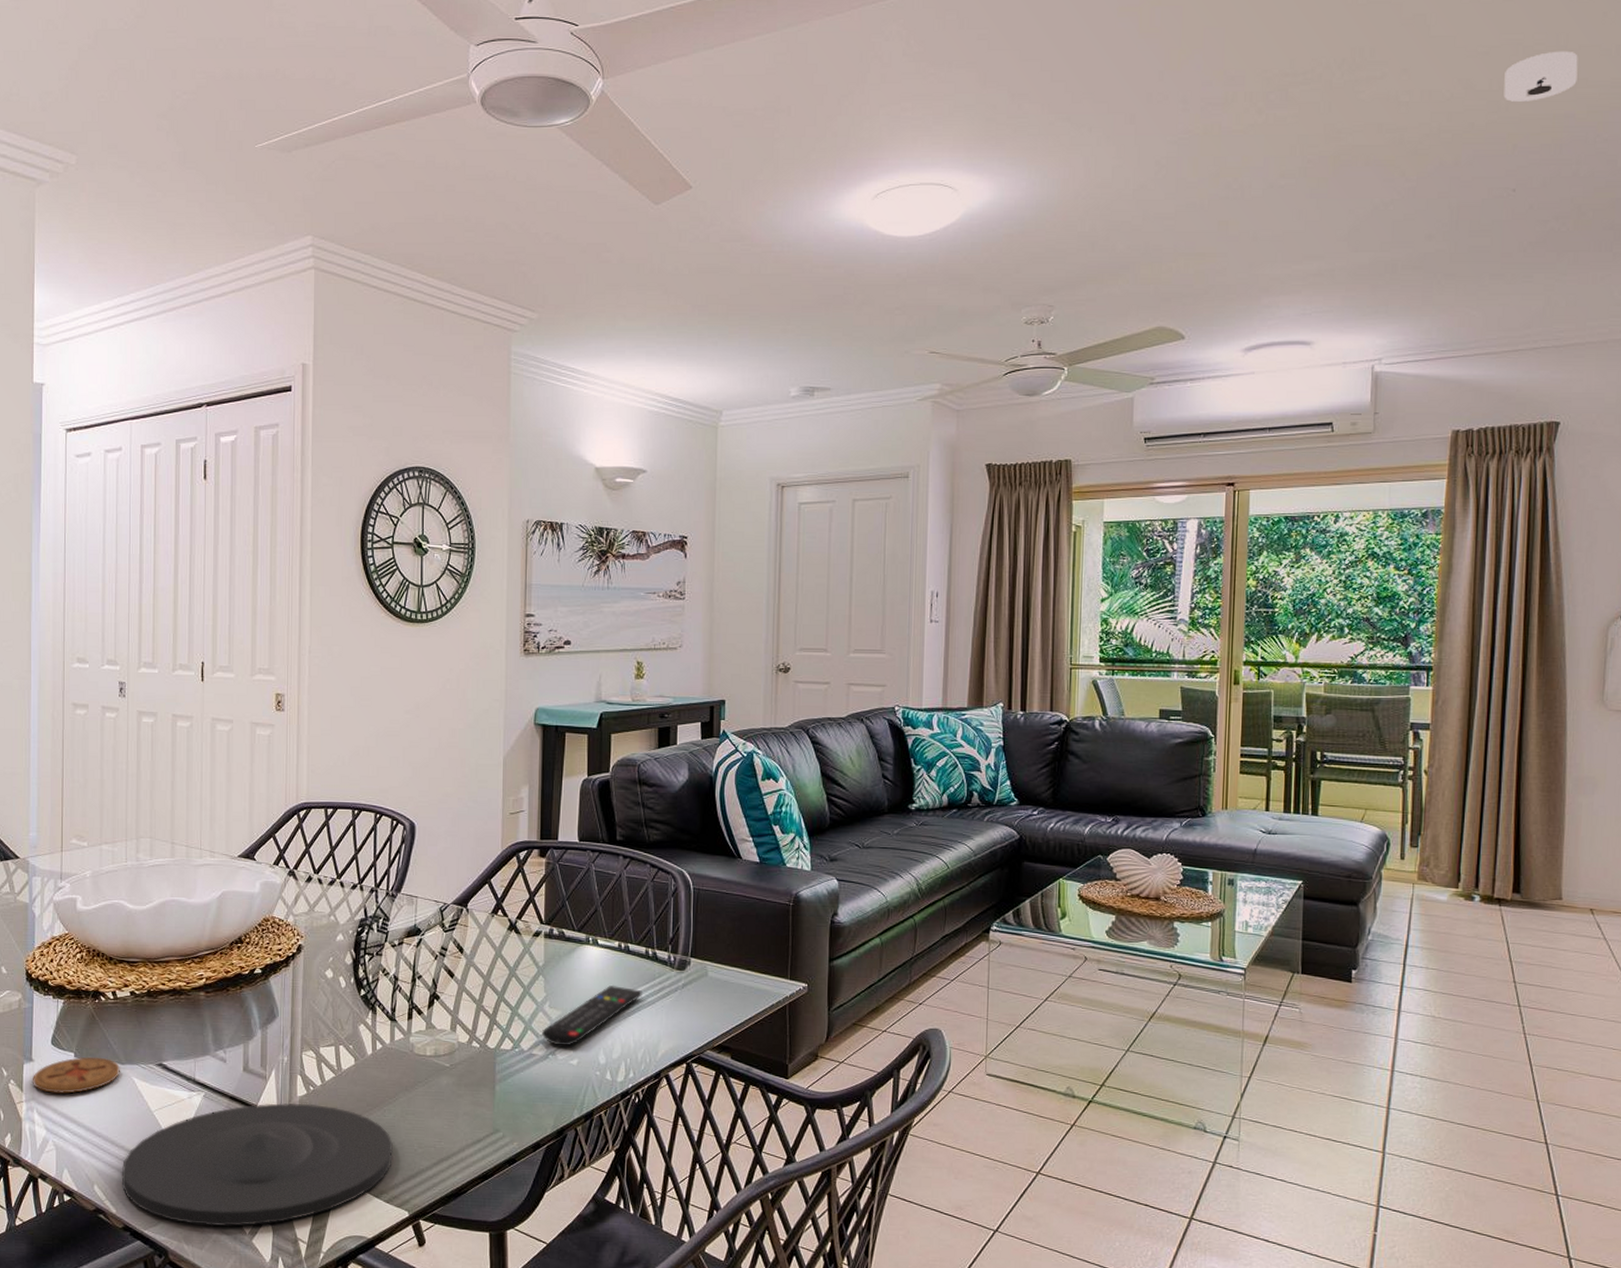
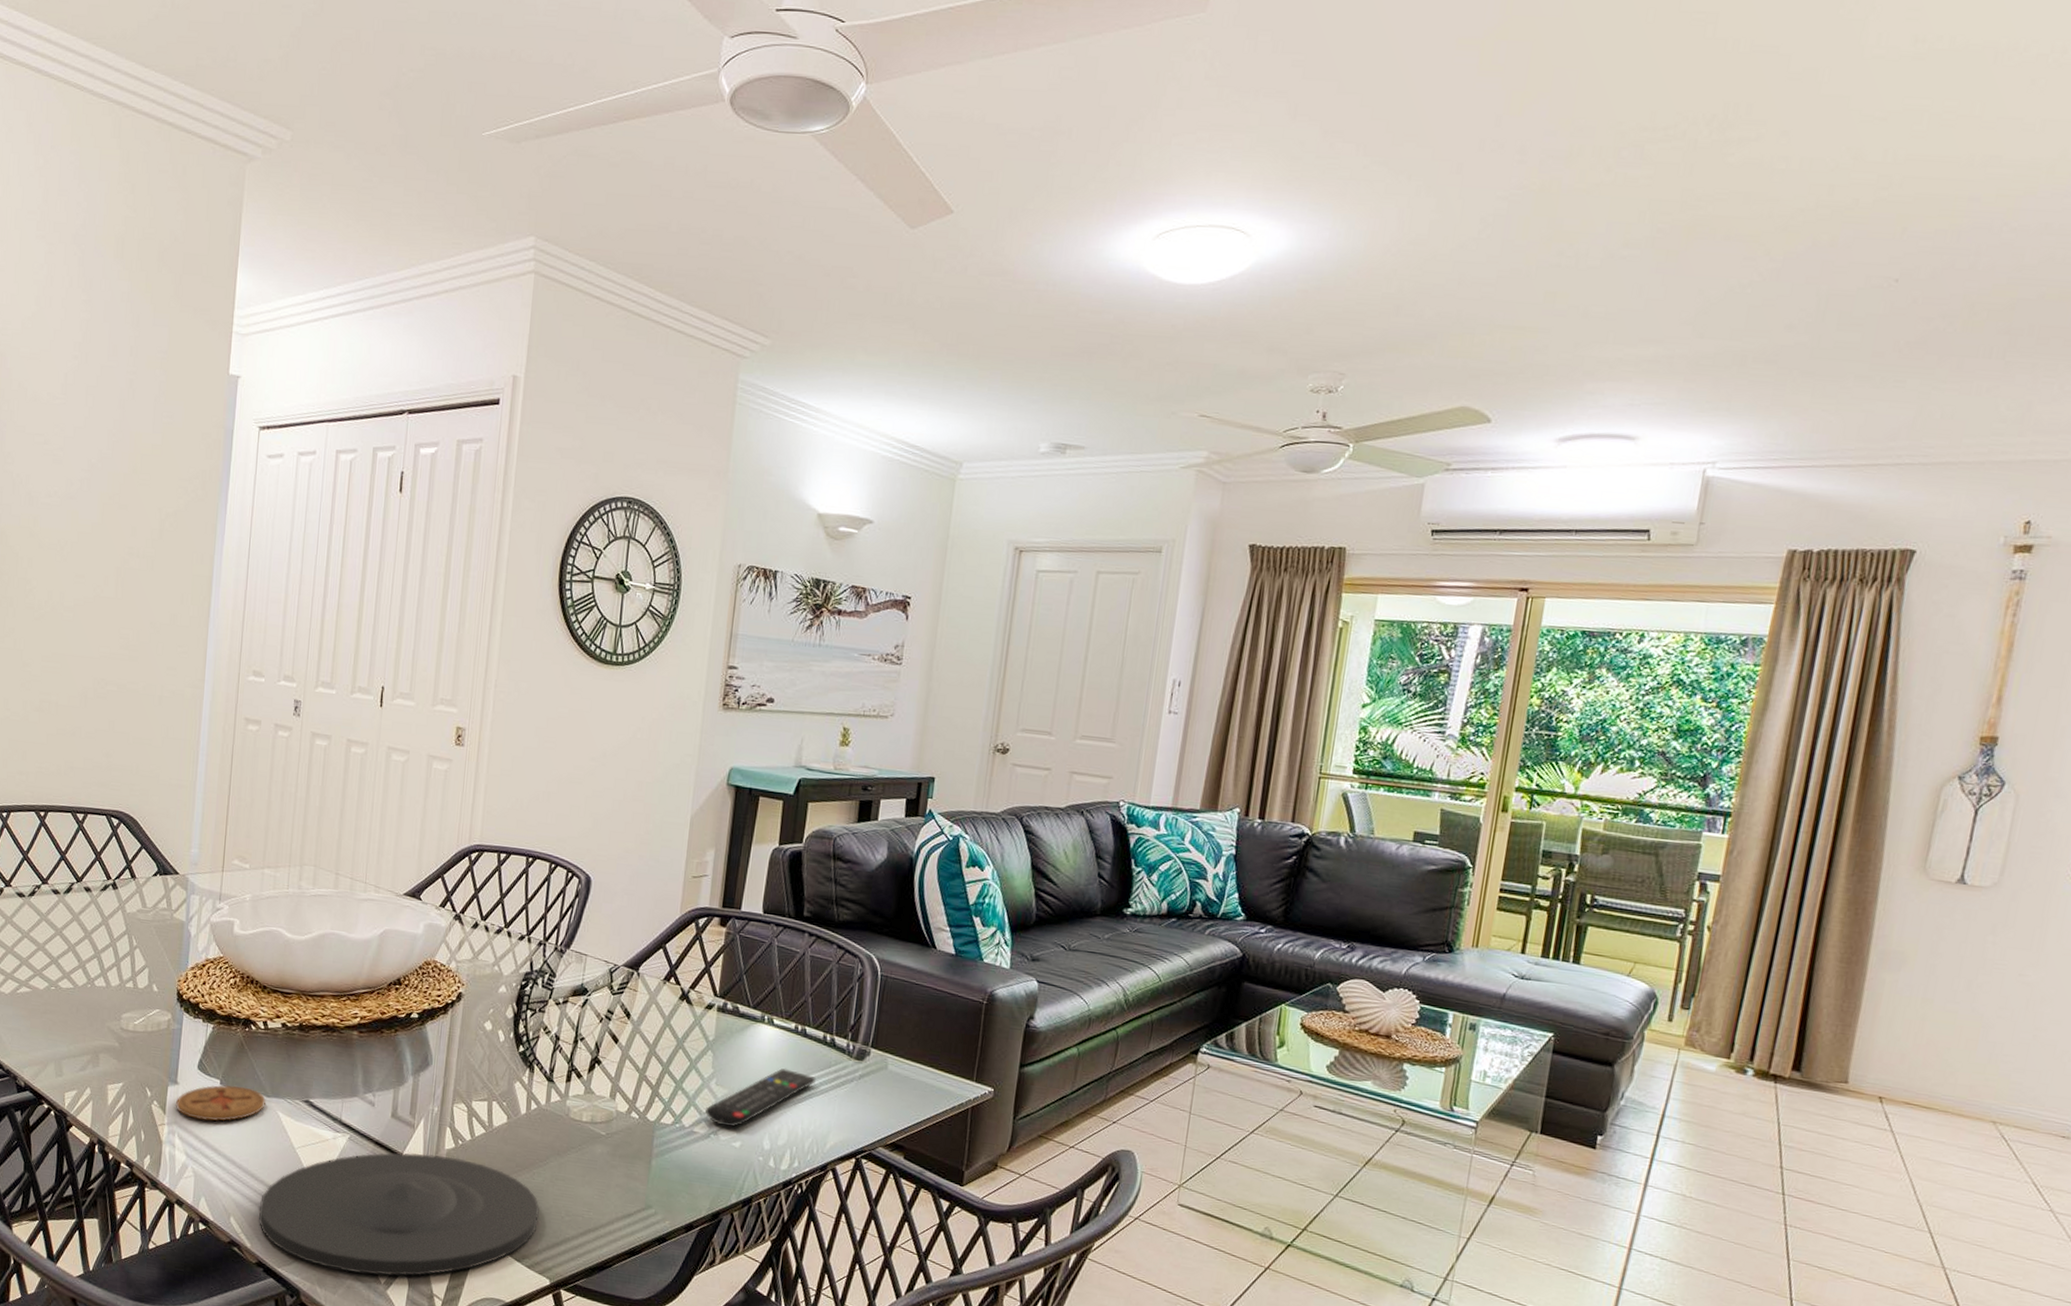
smoke detector: present [1503,51,1578,102] -> none [1898,121,1994,179]

